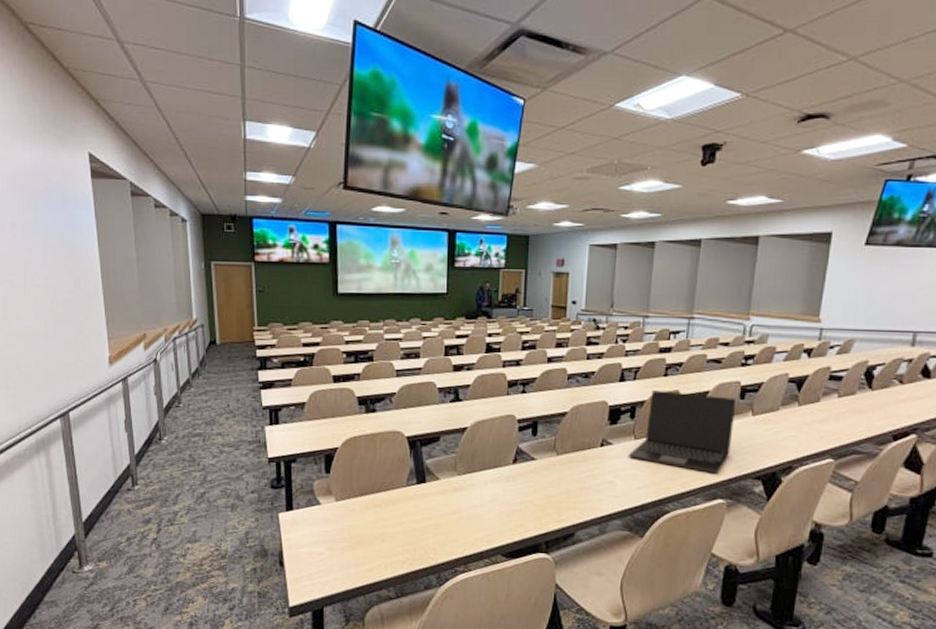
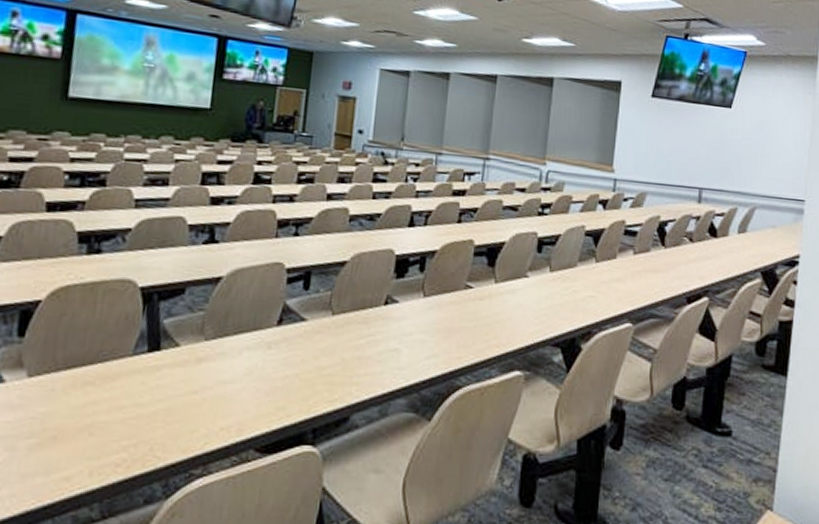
laptop: present [628,390,737,473] -> none [415,239,534,339]

